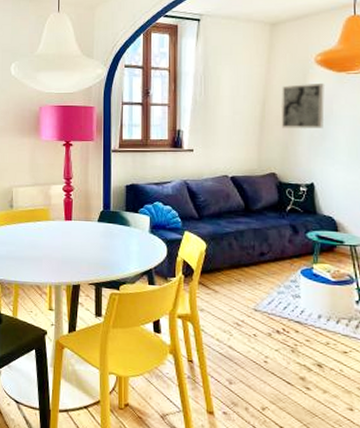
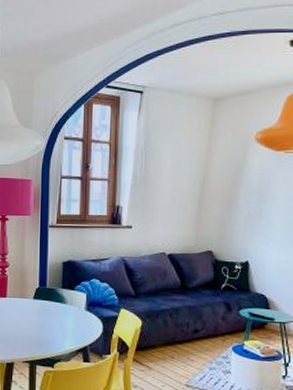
wall art: present [281,82,325,130] -> none [219,161,263,208]

